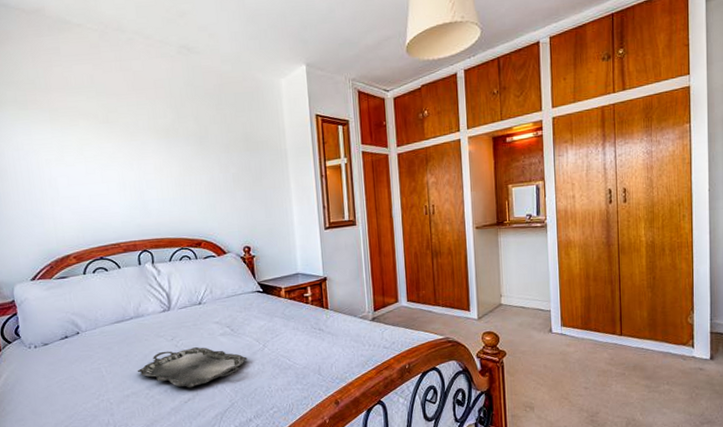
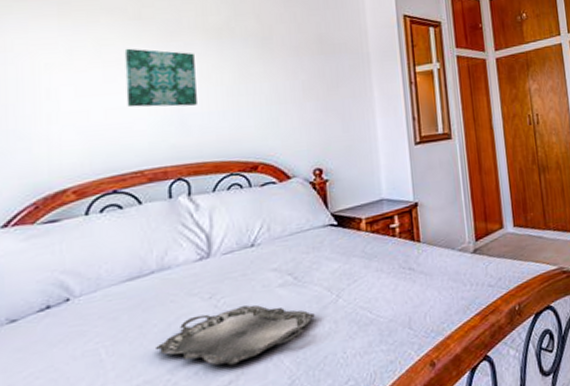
wall art: none [99,146,154,194] -> present [124,48,197,108]

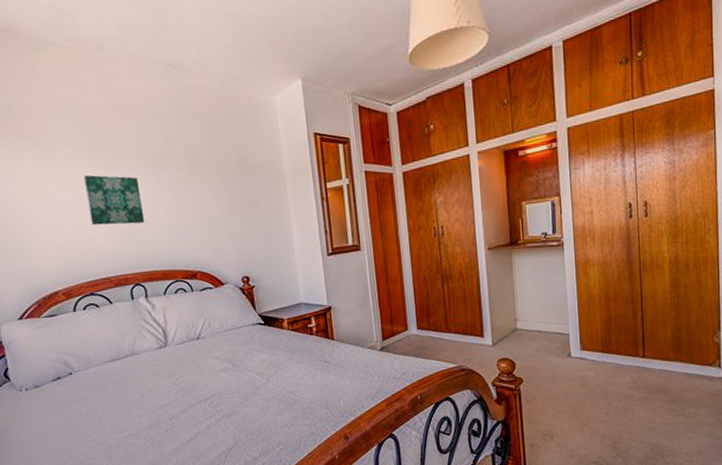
serving tray: present [154,305,315,366] -> none [134,384,250,427]

